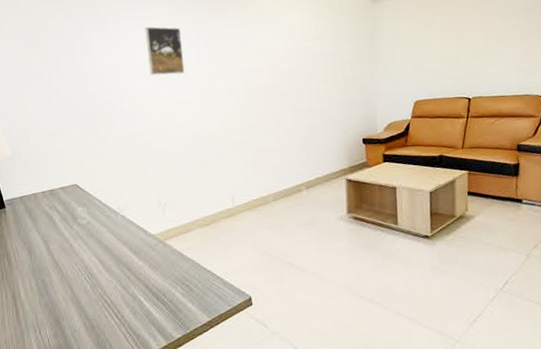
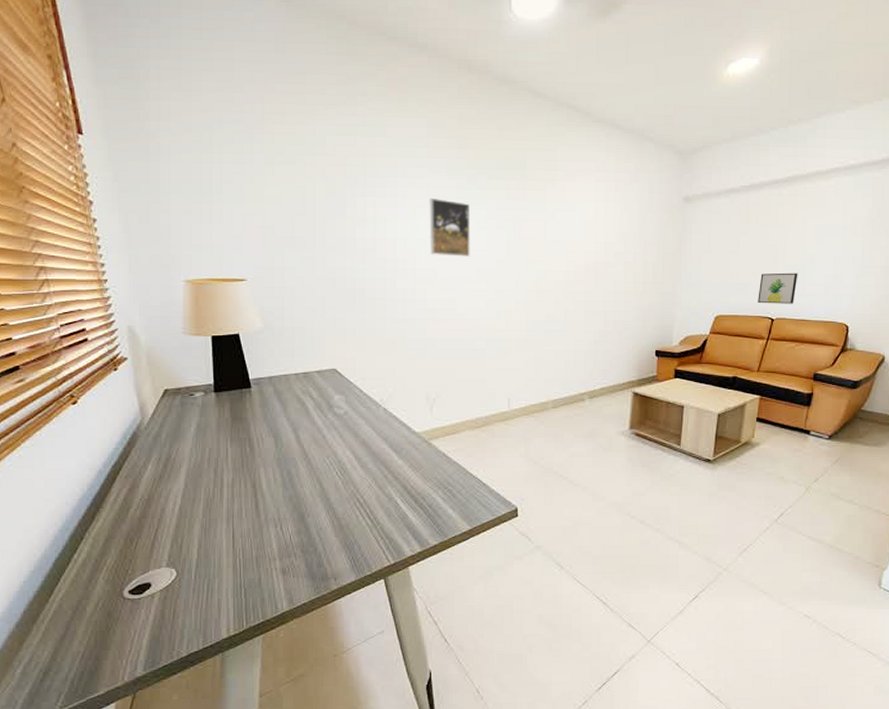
wall art: none [452,54,488,86] -> present [758,272,798,304]

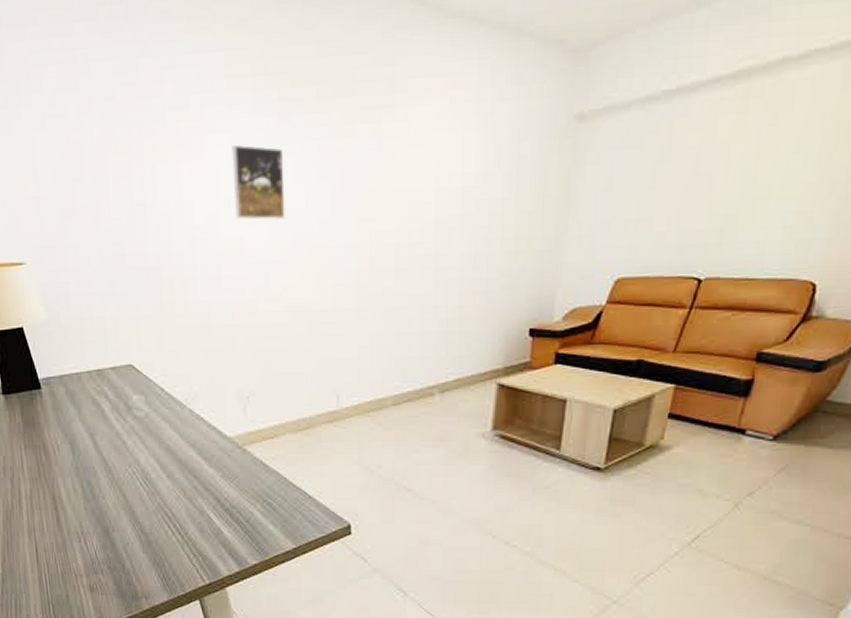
wall art: present [758,272,798,304] -> none [679,212,743,259]

